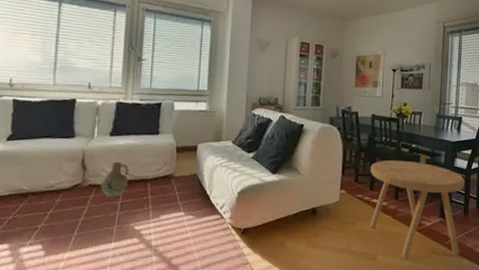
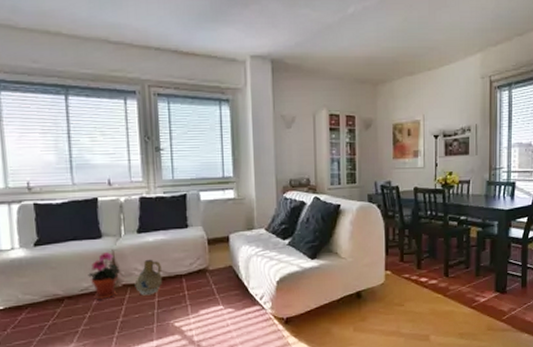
potted plant: none [56,152,88,197] -> present [88,252,120,299]
side table: present [369,160,465,260] -> none [416,235,521,338]

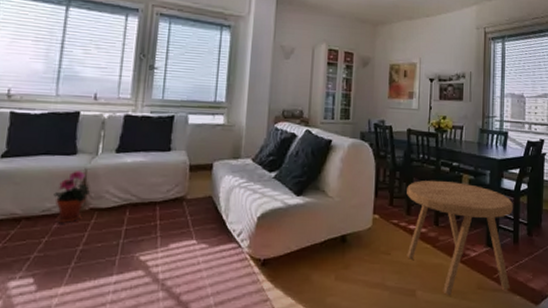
ceramic jug: present [134,259,163,296] -> none [103,181,136,223]
side table: none [416,235,521,338] -> present [407,180,513,296]

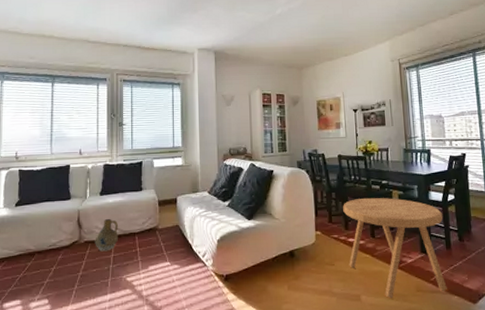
potted plant: present [53,171,90,223] -> none [56,212,83,254]
ceramic jug: none [103,181,136,223] -> present [95,218,119,252]

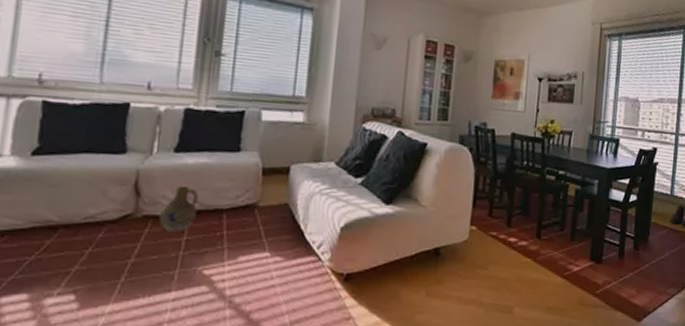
side table: present [343,198,447,299] -> none [505,190,620,313]

